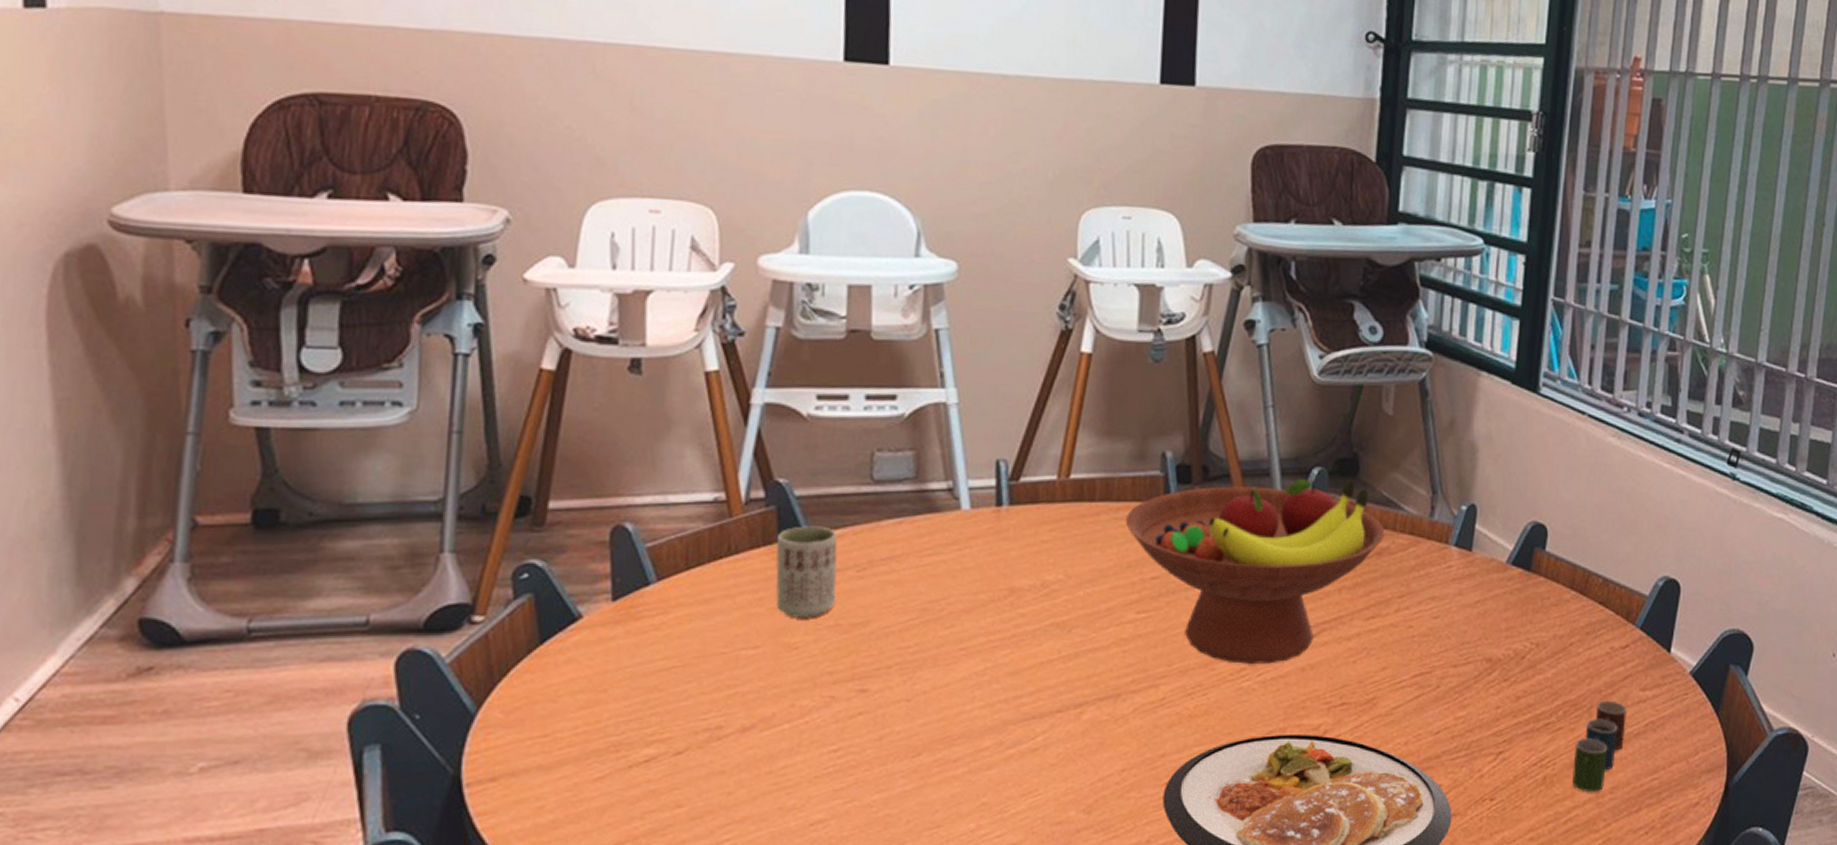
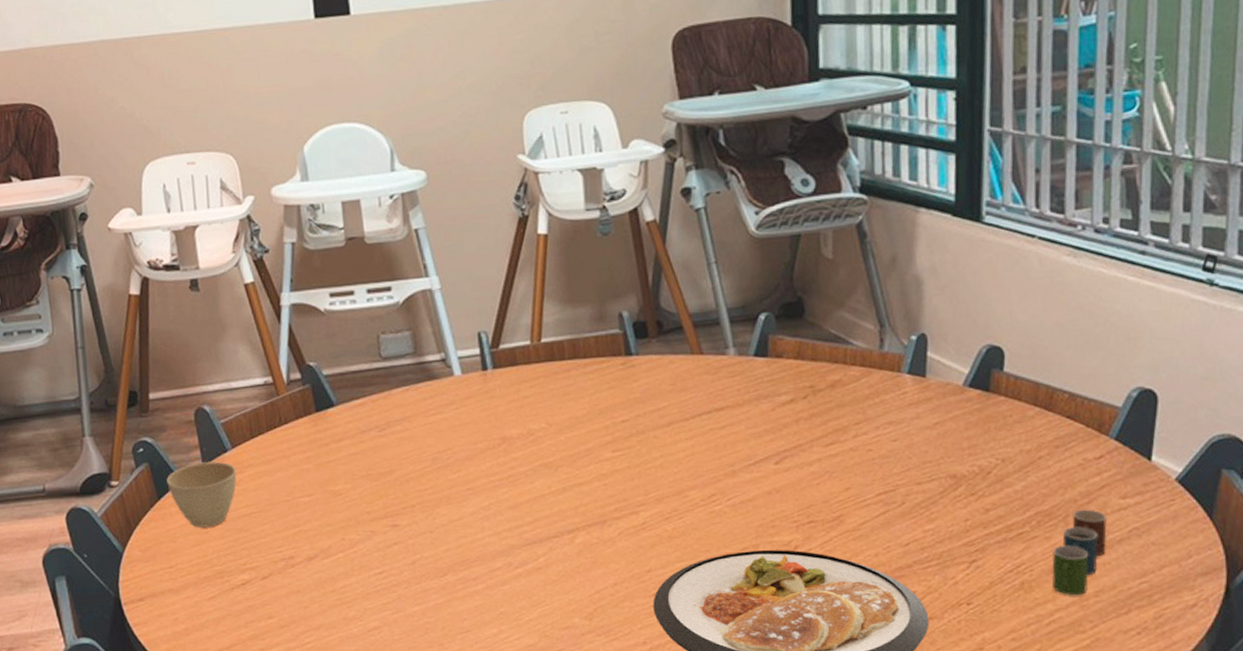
cup: none [556,595,659,685] -> present [167,461,237,529]
cup: present [775,526,838,618] -> none [314,397,365,471]
fruit bowl: present [1125,478,1385,664] -> none [593,321,836,491]

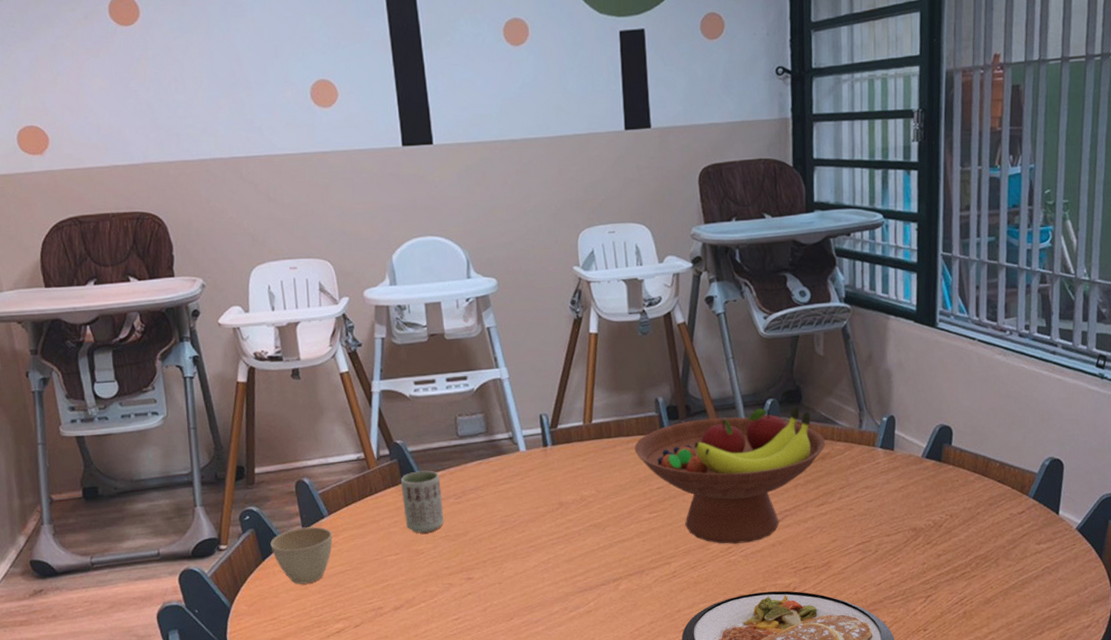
cup: none [314,397,365,471] -> present [400,470,444,533]
fruit bowl: none [593,321,836,491] -> present [634,405,826,544]
cup: present [1052,509,1107,596] -> none [987,553,1027,622]

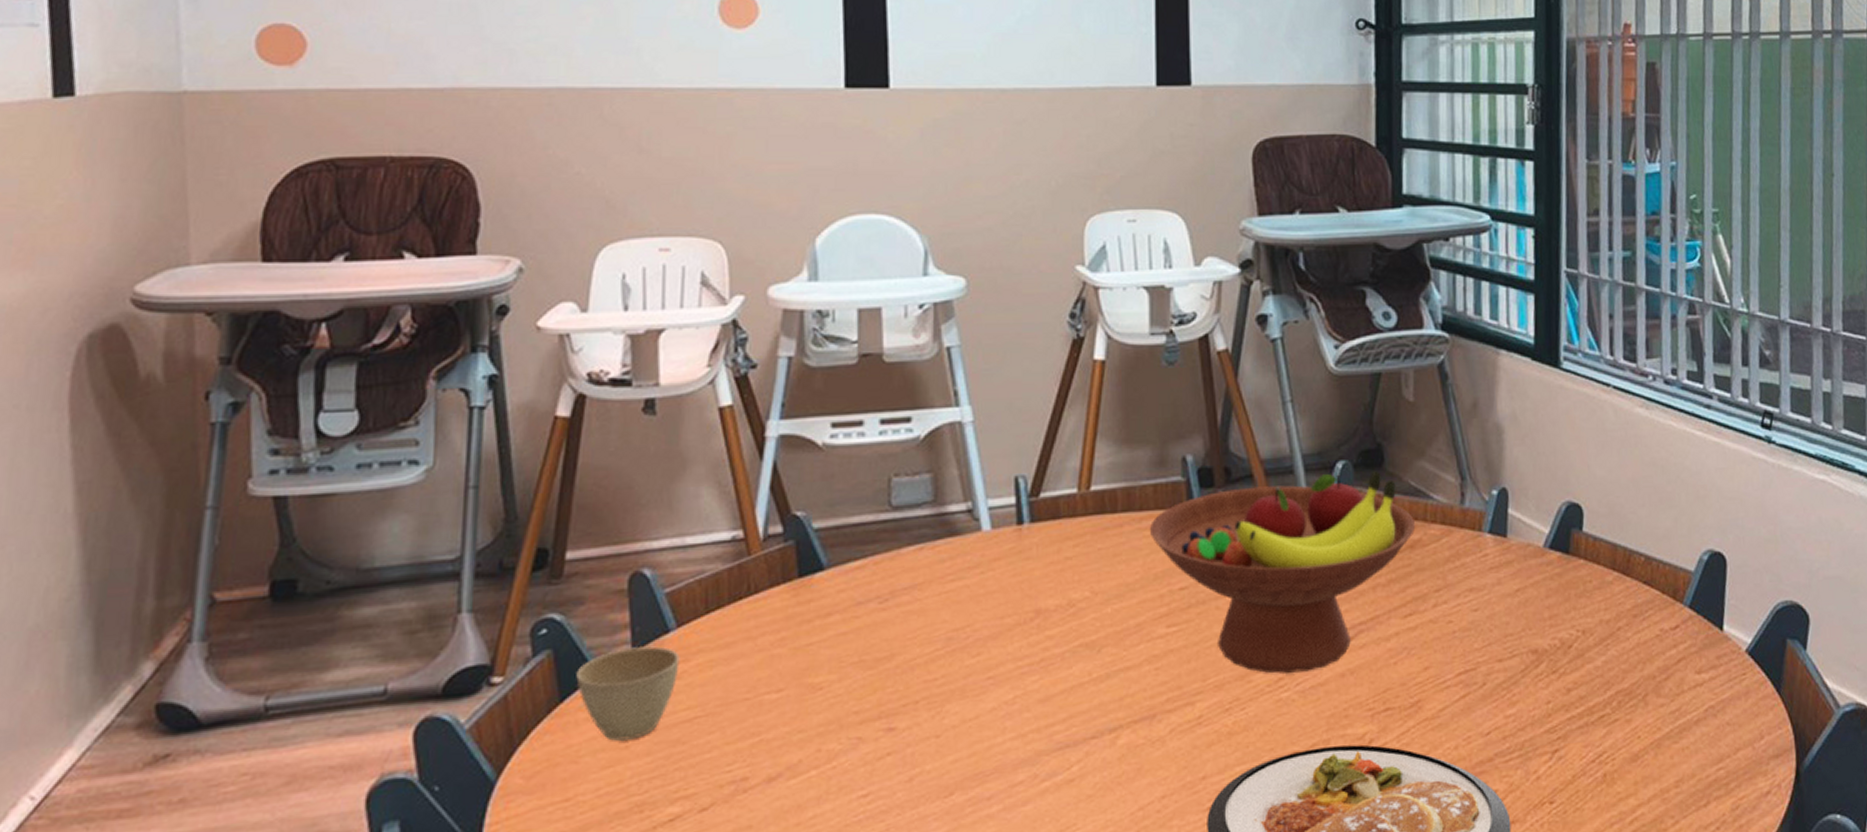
cup: present [400,470,444,533] -> none [796,558,859,657]

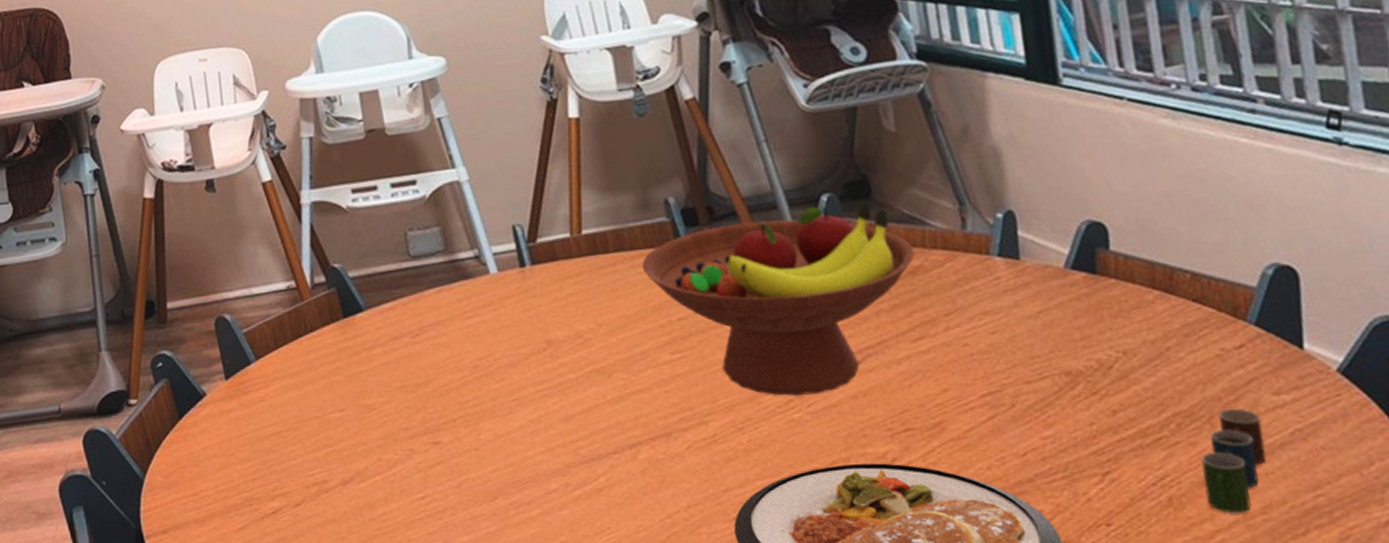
cup: present [576,645,680,742] -> none [188,374,263,450]
cup: none [1633,686,1685,788] -> present [1201,408,1267,514]

